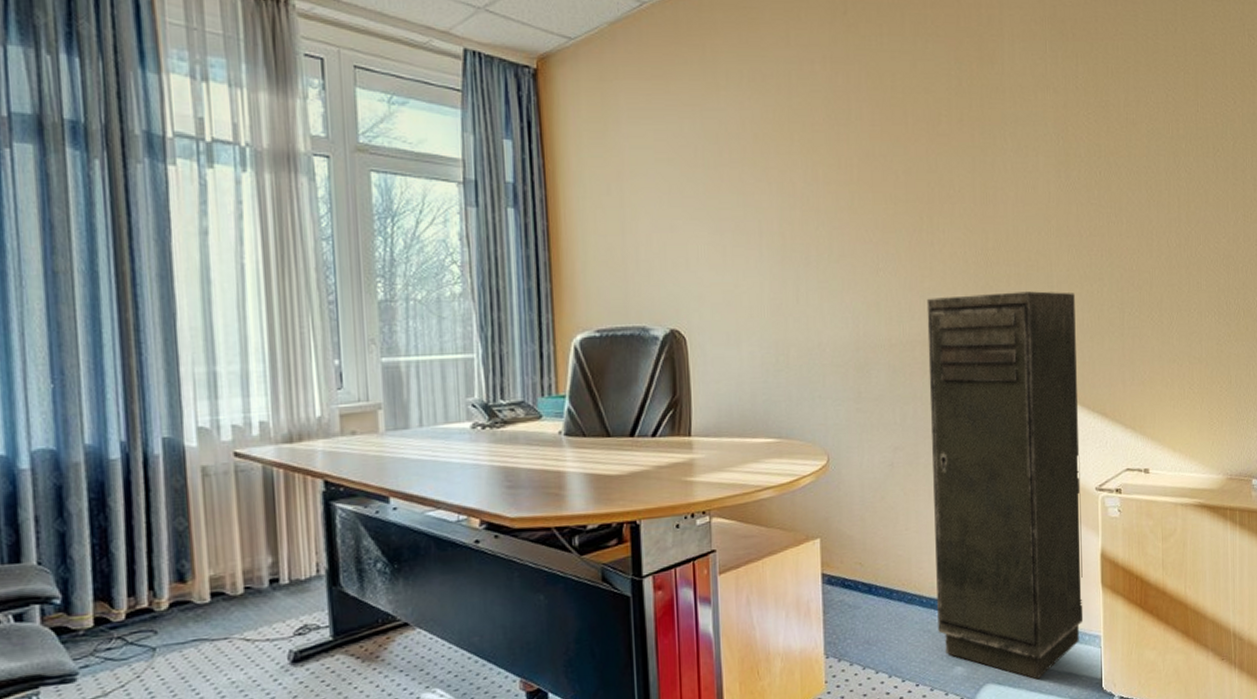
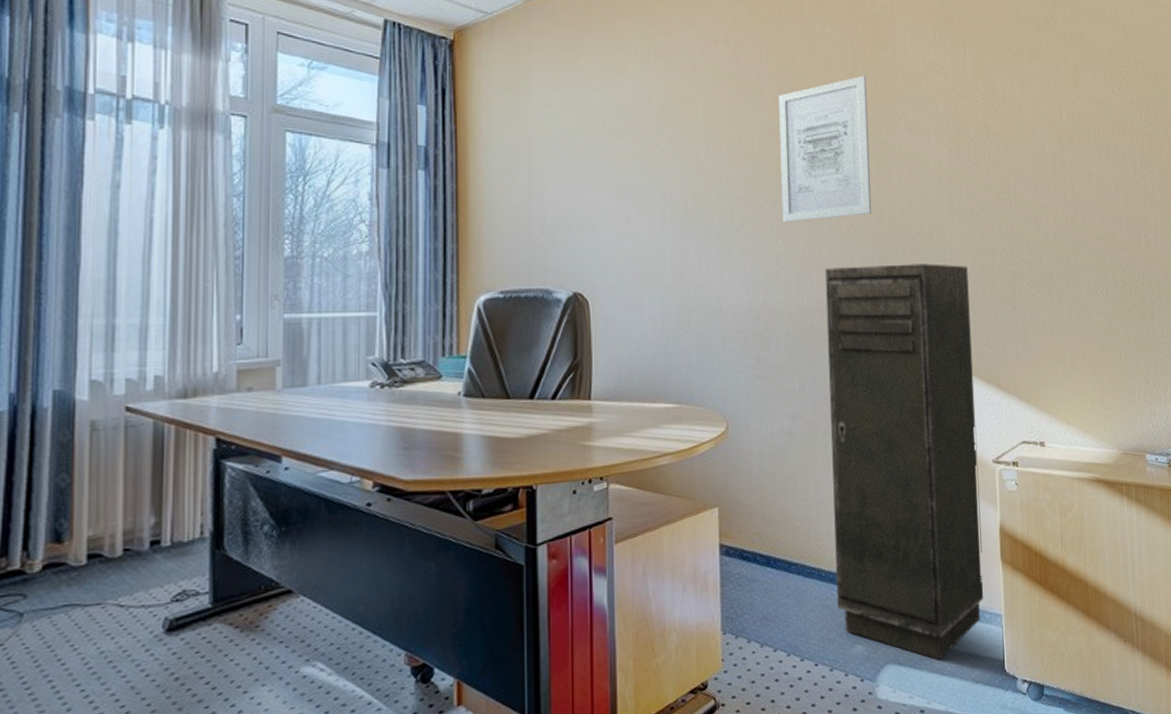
wall art: none [879,93,976,252] -> present [779,75,872,222]

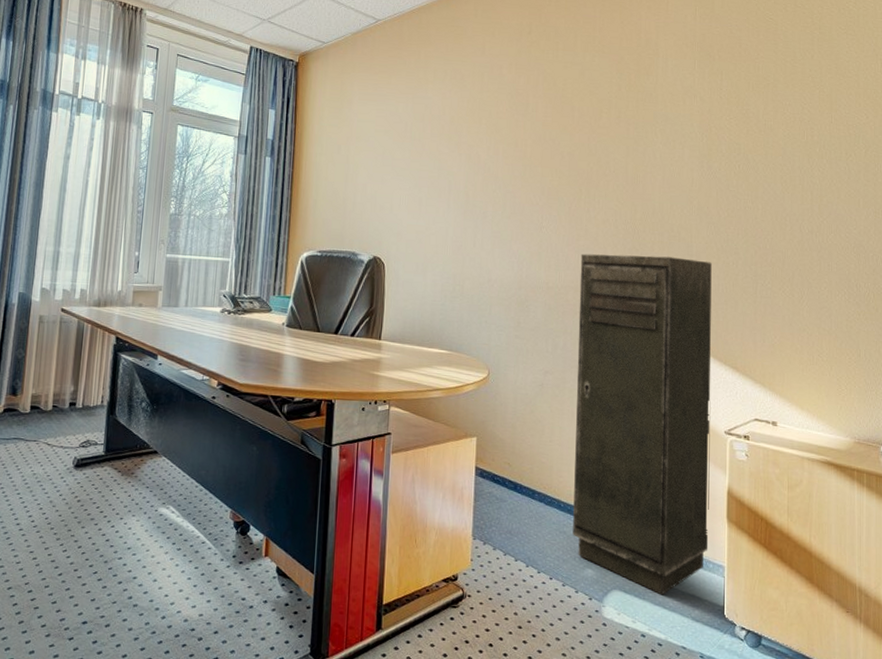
wall art: present [779,75,872,222] -> none [547,97,628,214]

